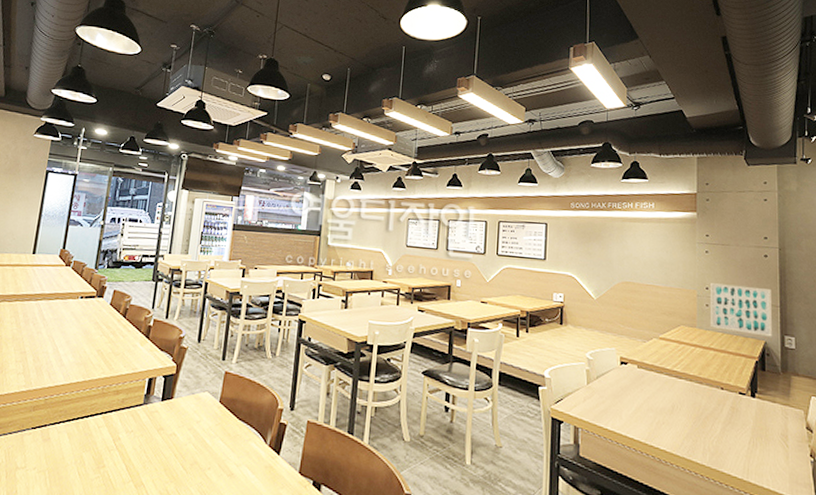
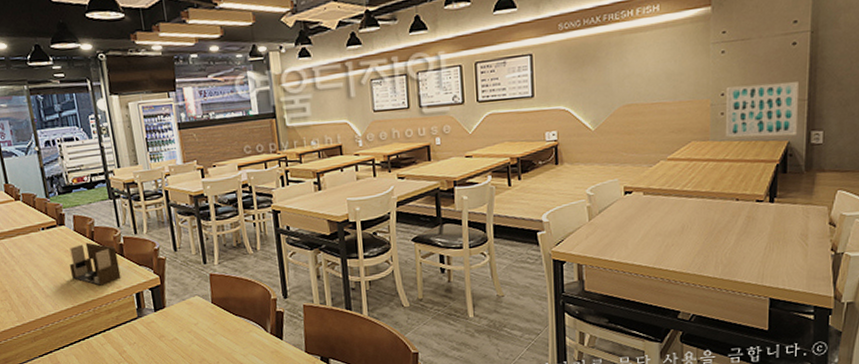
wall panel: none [92,318,144,364] -> present [69,242,121,286]

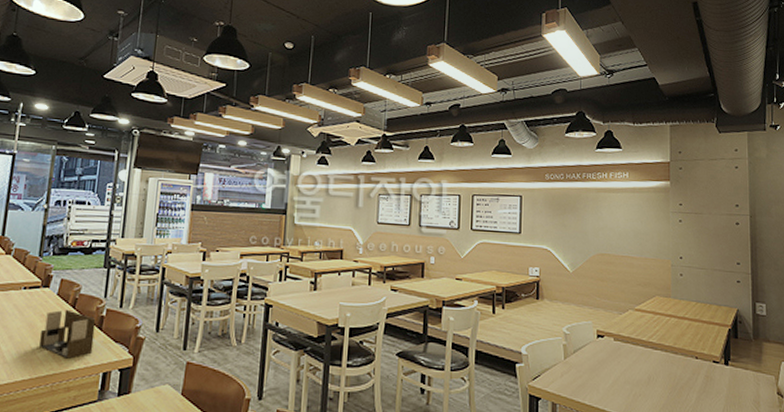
wall art: present [725,82,798,138] -> none [683,252,745,304]

